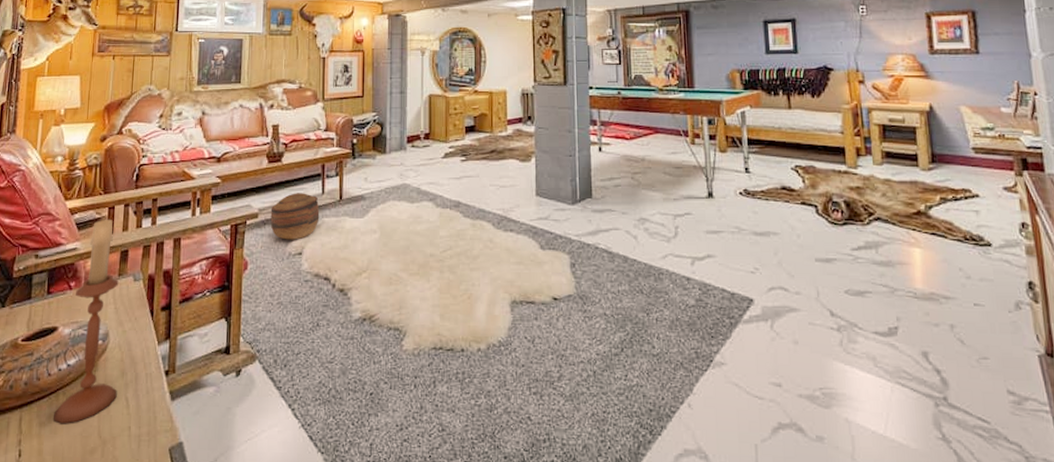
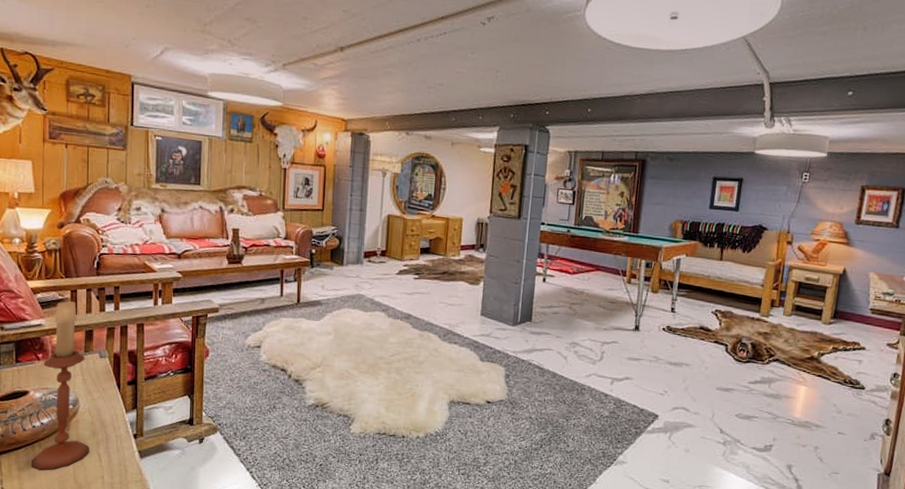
basket: present [270,193,320,240] -> none [230,293,278,335]

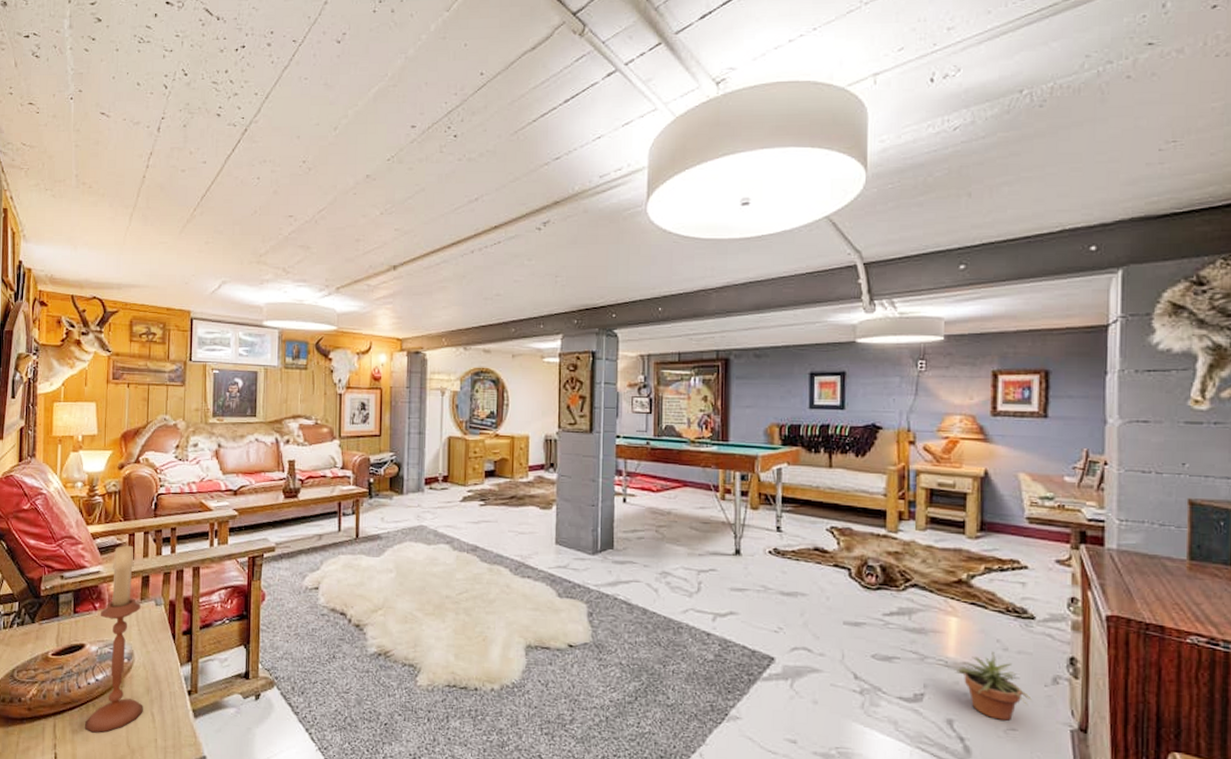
potted plant: none [798,414,853,466] -> present [955,652,1032,721]

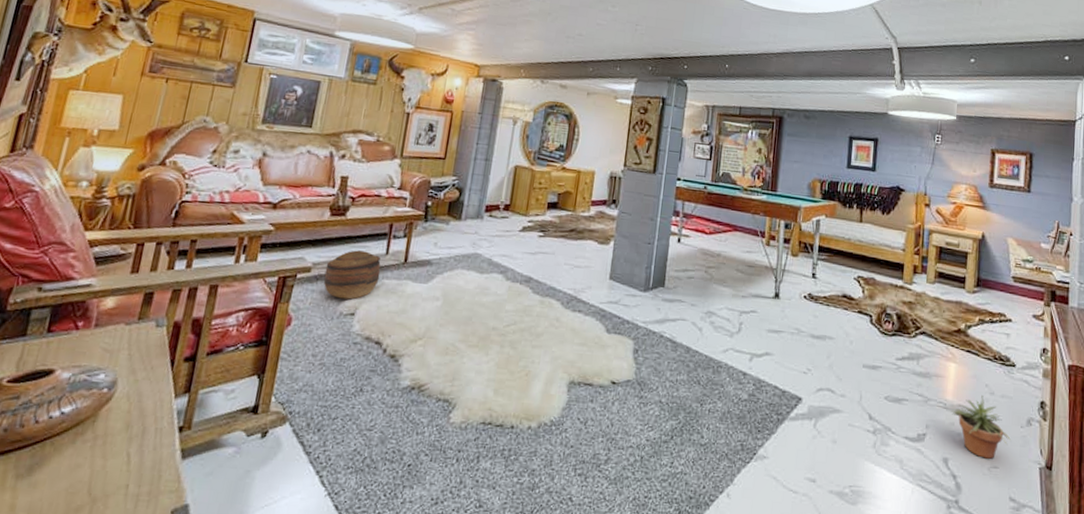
candlestick: present [85,542,143,733] -> none [34,253,140,478]
basket: none [287,529,336,575] -> present [323,250,381,300]

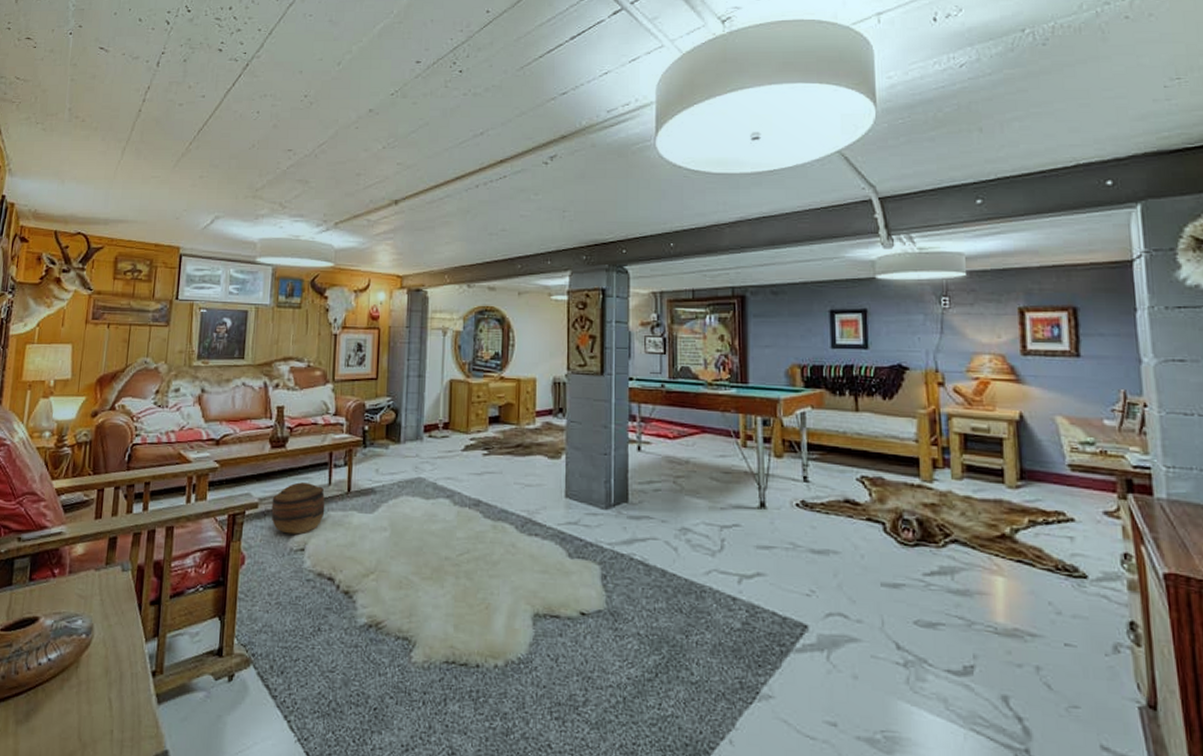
potted plant: present [952,396,1011,459] -> none [1006,616,1093,697]

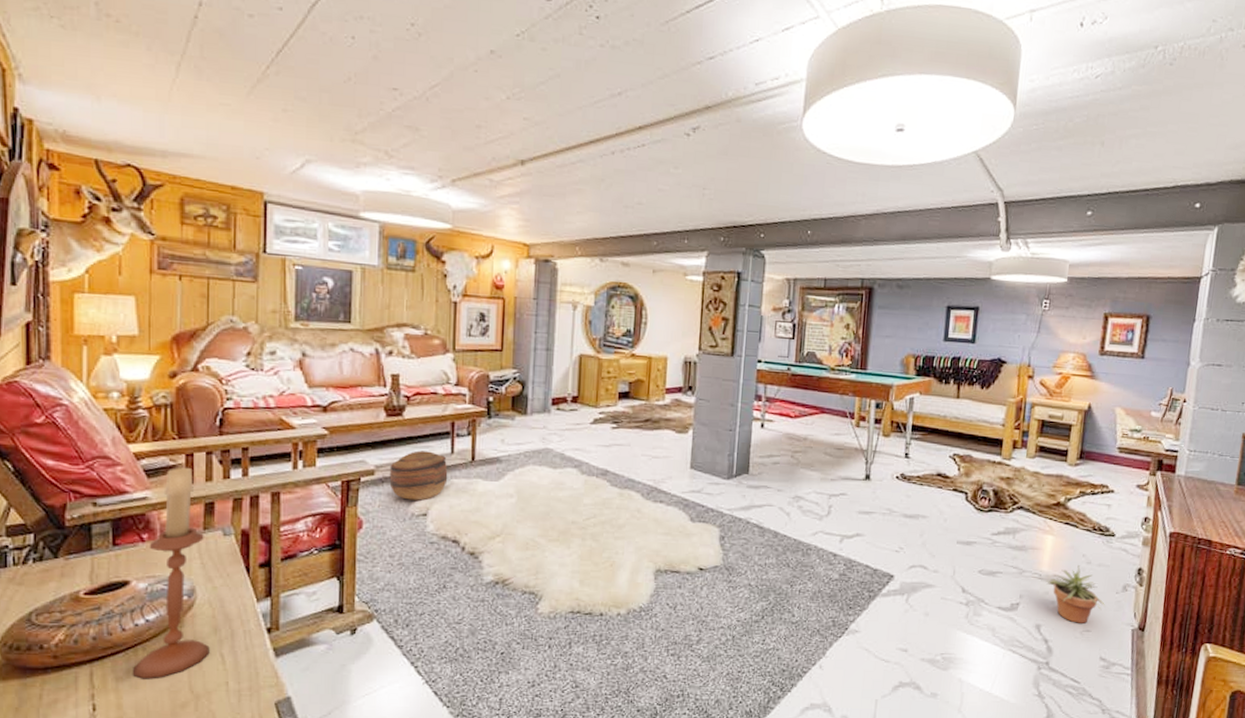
candlestick: none [31,499,106,724] -> present [133,464,210,679]
potted plant: none [1006,616,1093,697] -> present [1046,565,1105,624]

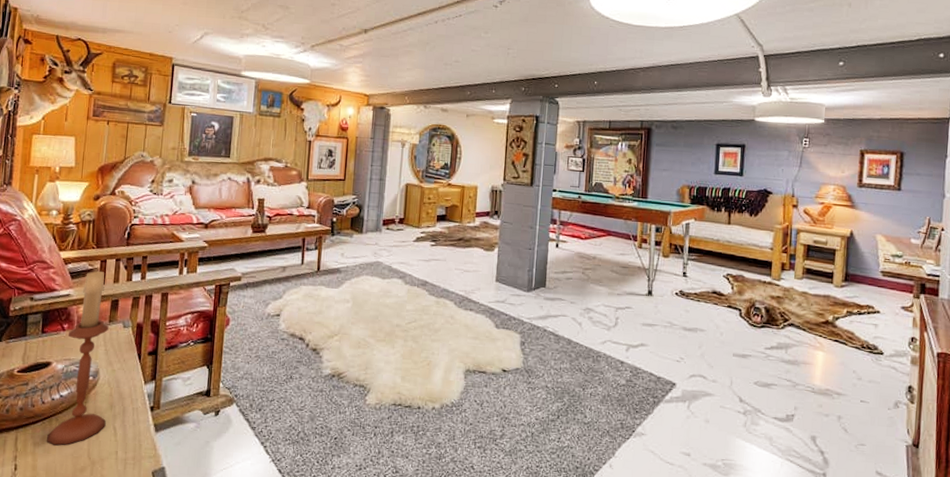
basket: present [389,450,448,501] -> none [252,261,298,303]
potted plant: present [1046,565,1105,624] -> none [819,381,878,438]

